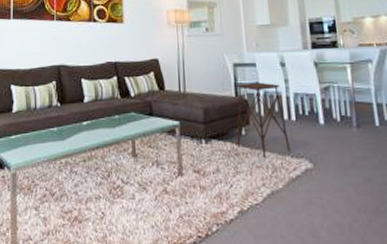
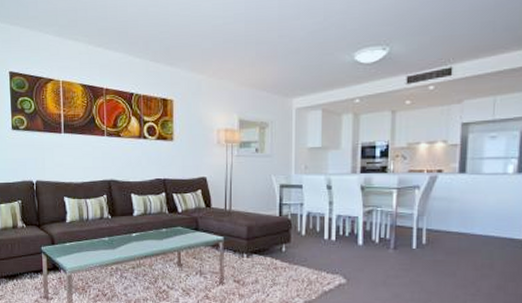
side table: present [236,82,290,159] -> none [276,203,327,273]

